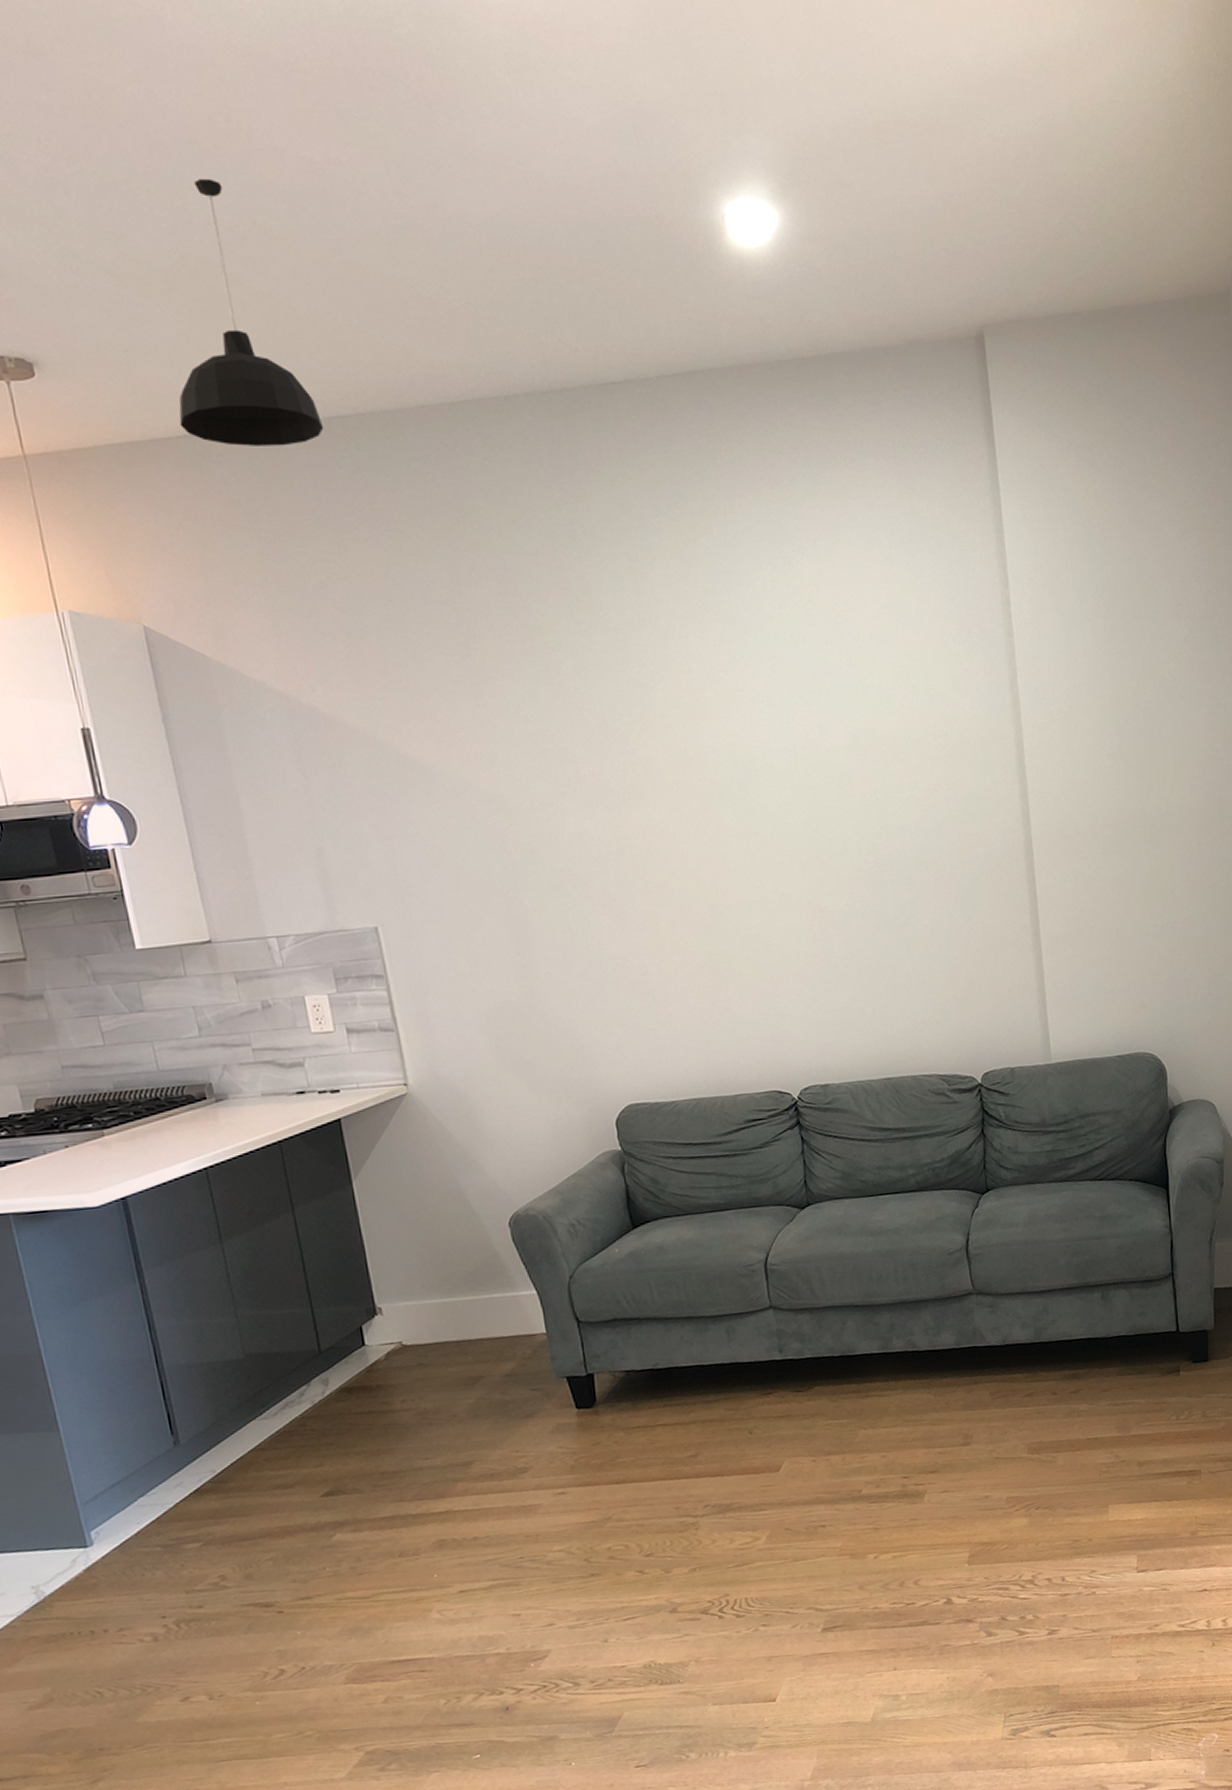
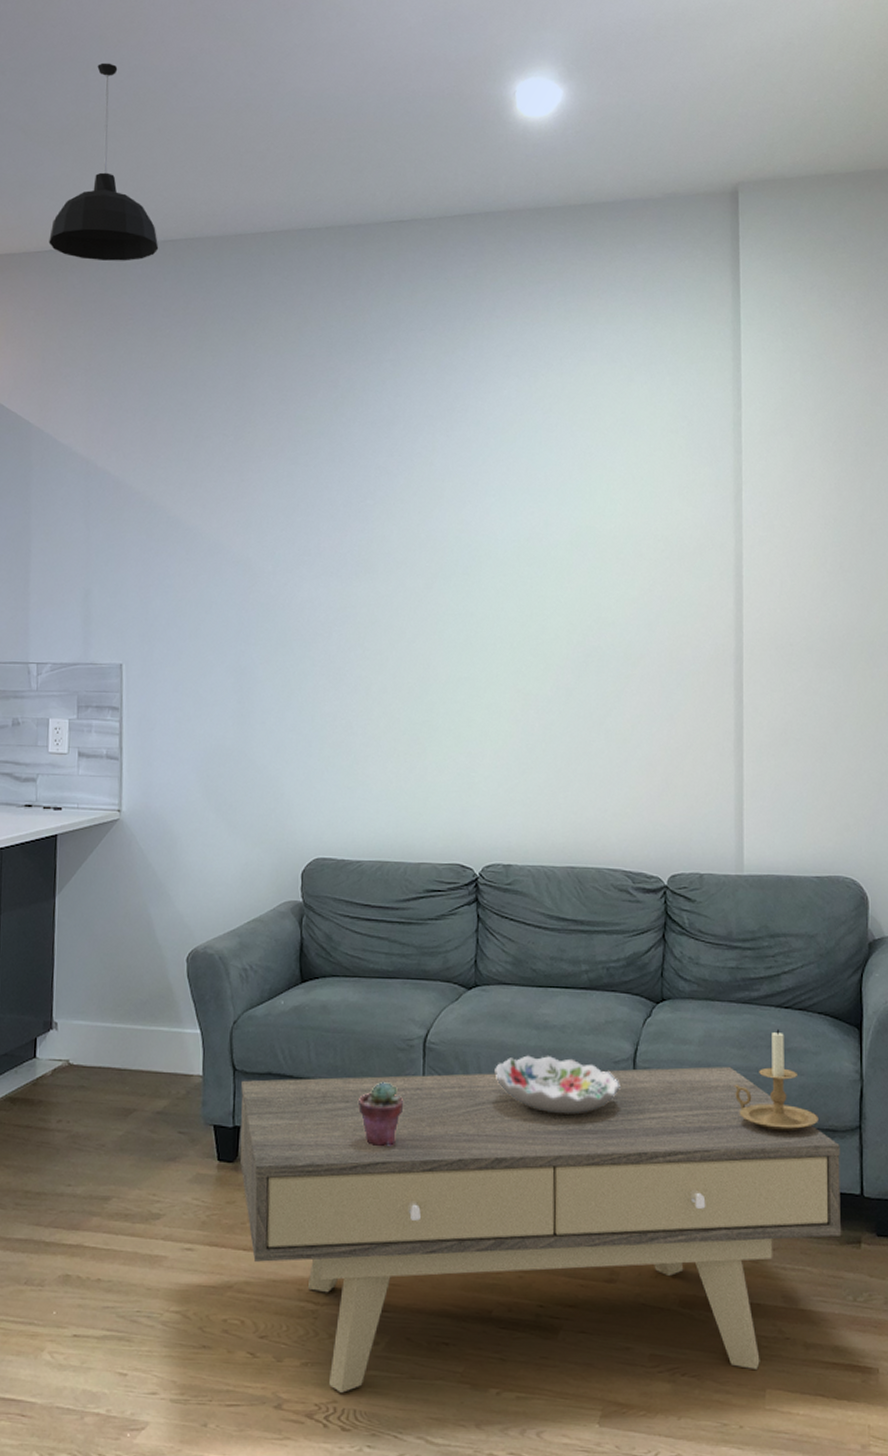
coffee table: none [588,1241,1163,1587] -> present [239,1067,842,1393]
potted succulent: none [708,1308,753,1368] -> present [358,1082,403,1147]
decorative bowl: none [837,1257,957,1309] -> present [495,1055,620,1114]
candle holder: none [1059,1199,1136,1290] -> present [734,1028,819,1132]

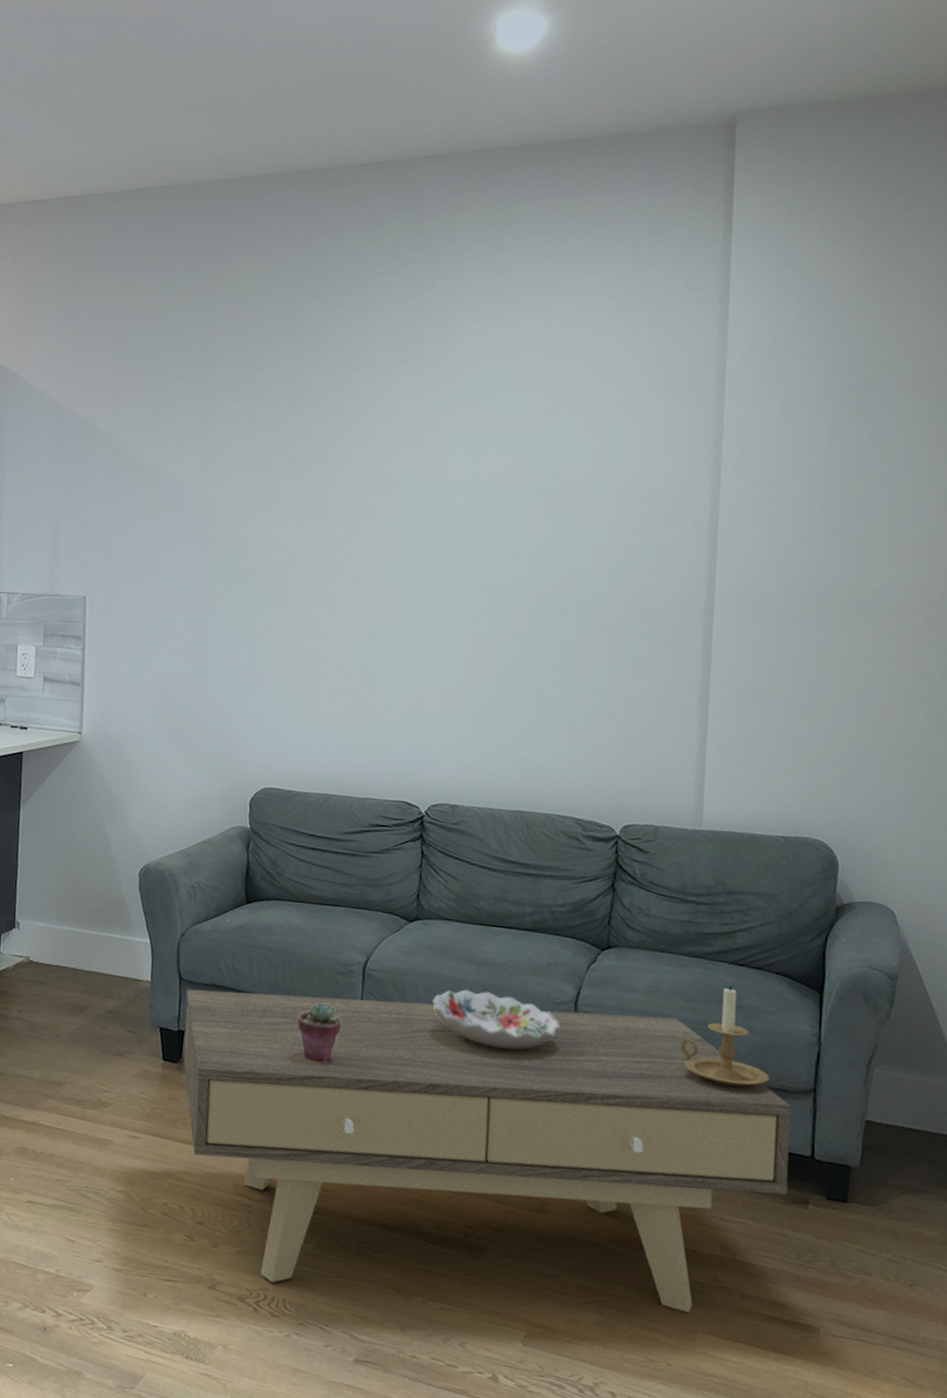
pendant lamp: present [49,62,159,261] -> none [26,15,130,210]

